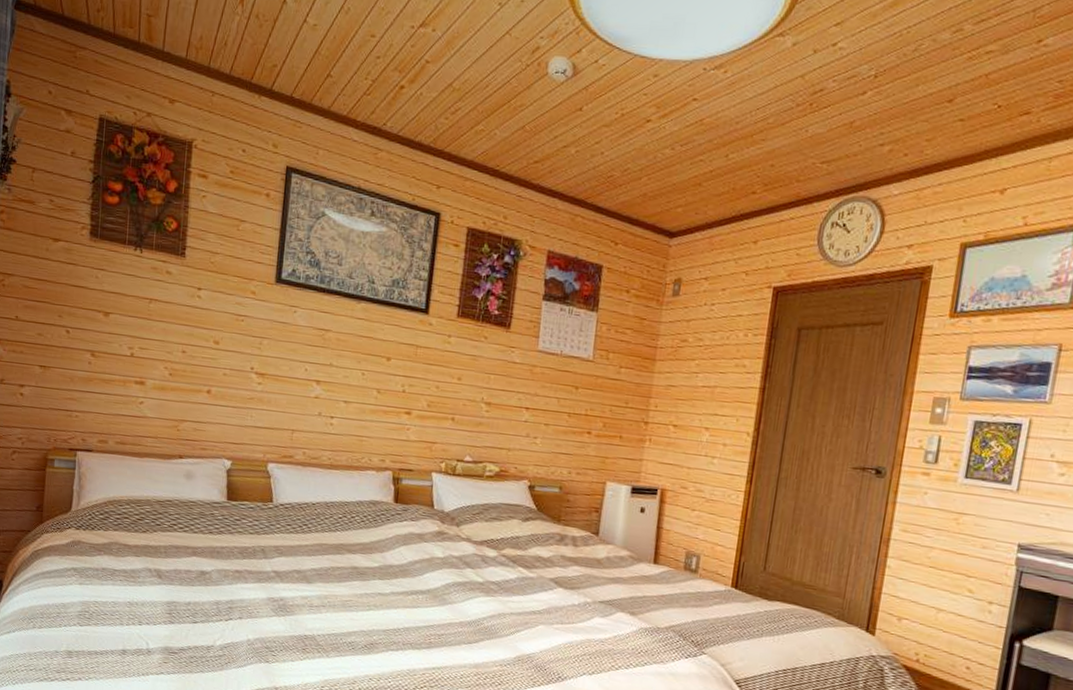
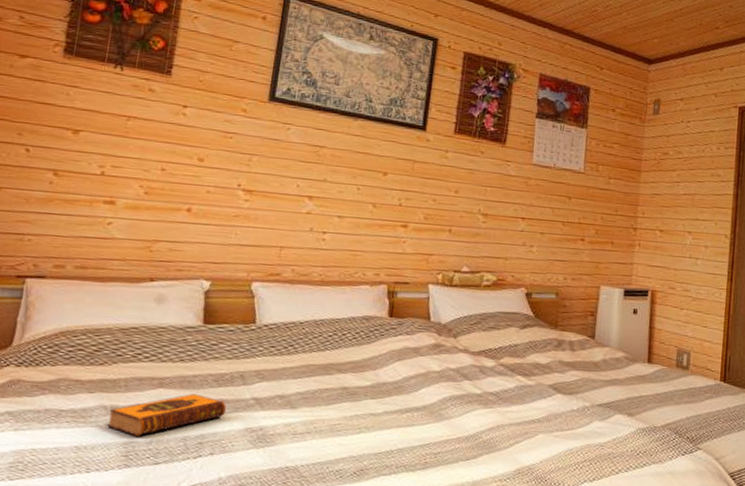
hardback book: none [152,563,251,598] -> present [106,394,227,437]

